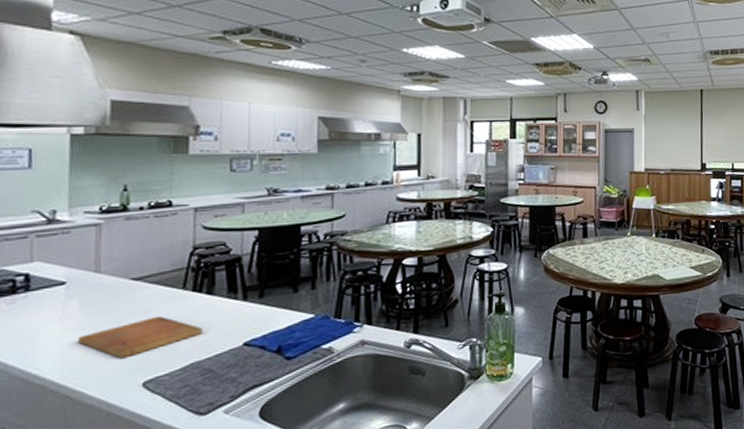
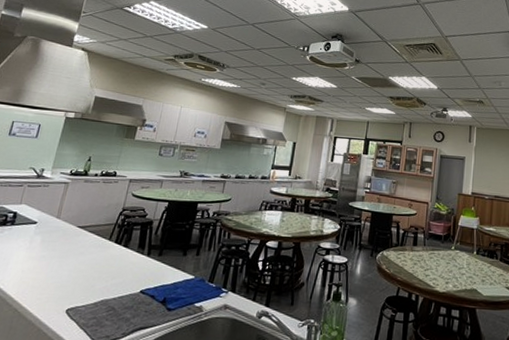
cutting board: present [78,315,203,359] -> none [34,258,115,288]

